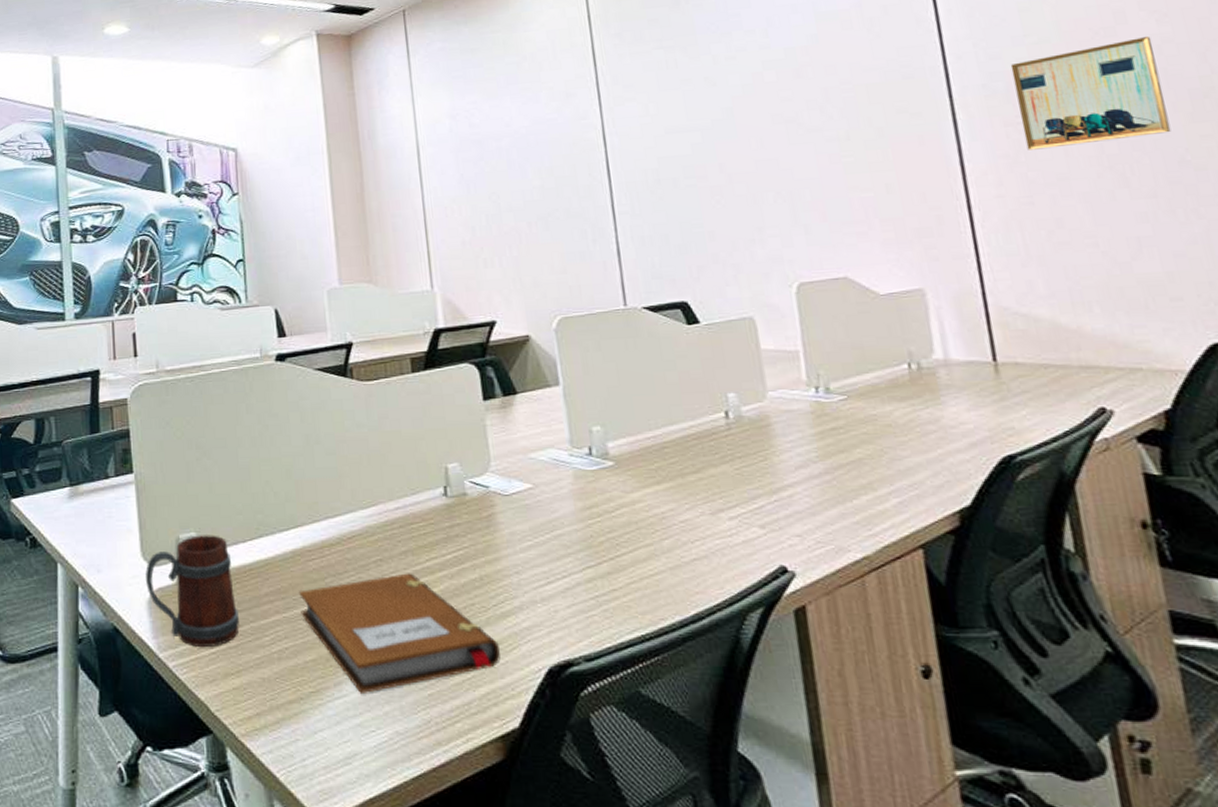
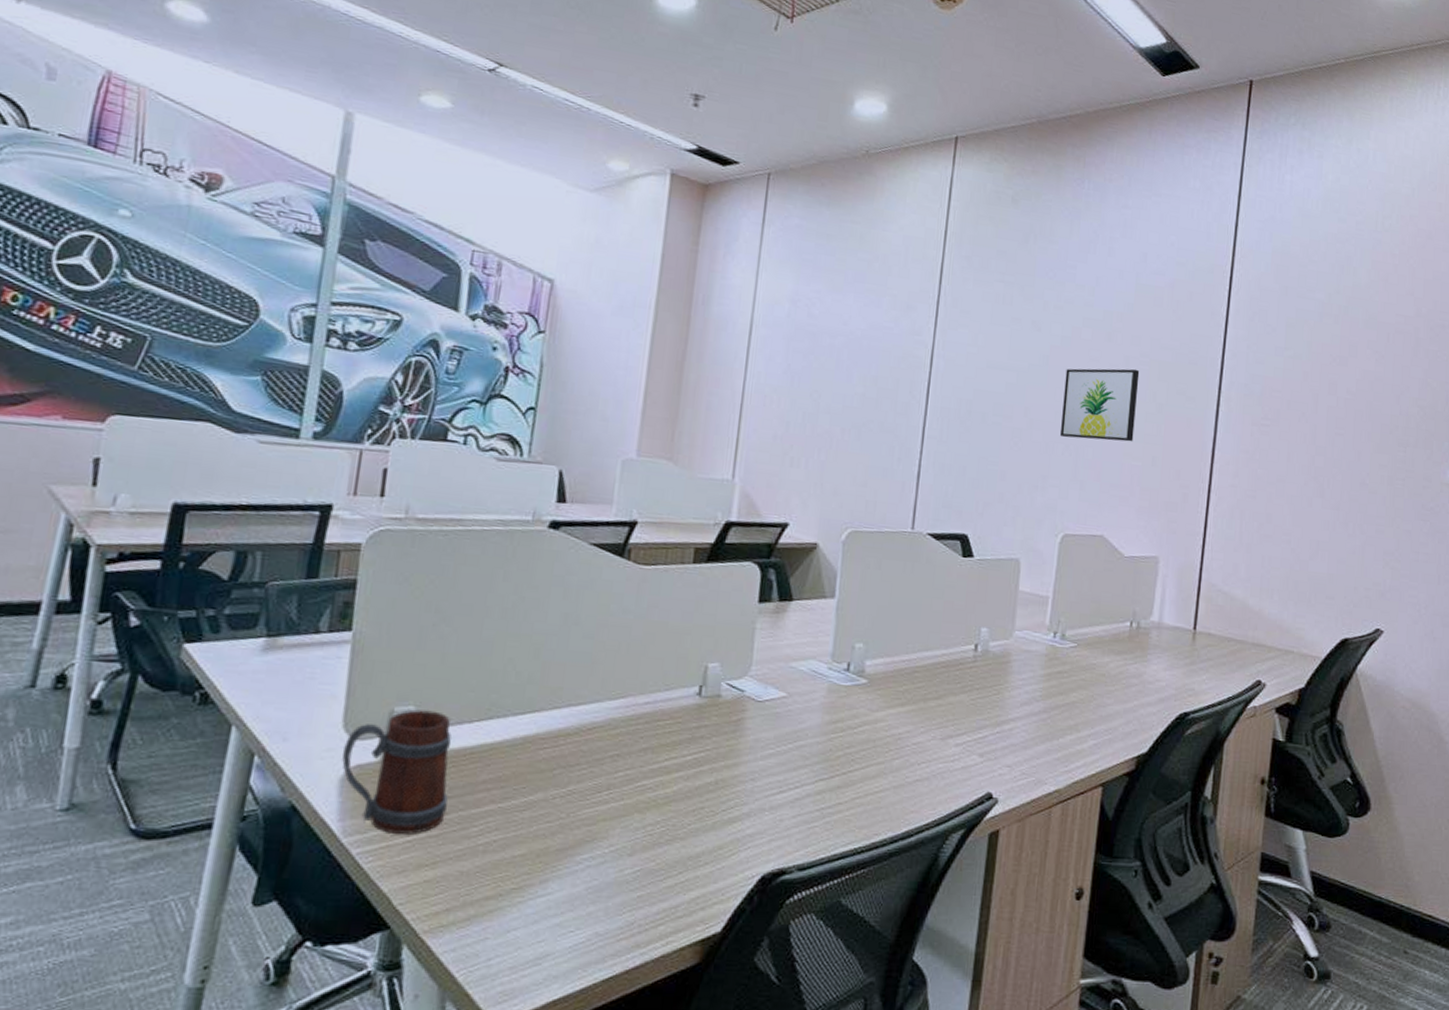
notebook: present [299,573,501,693] -> none [519,771,719,892]
wall art: none [755,98,857,185] -> present [1059,368,1140,442]
wall art: present [1010,37,1171,150] -> none [1263,370,1369,458]

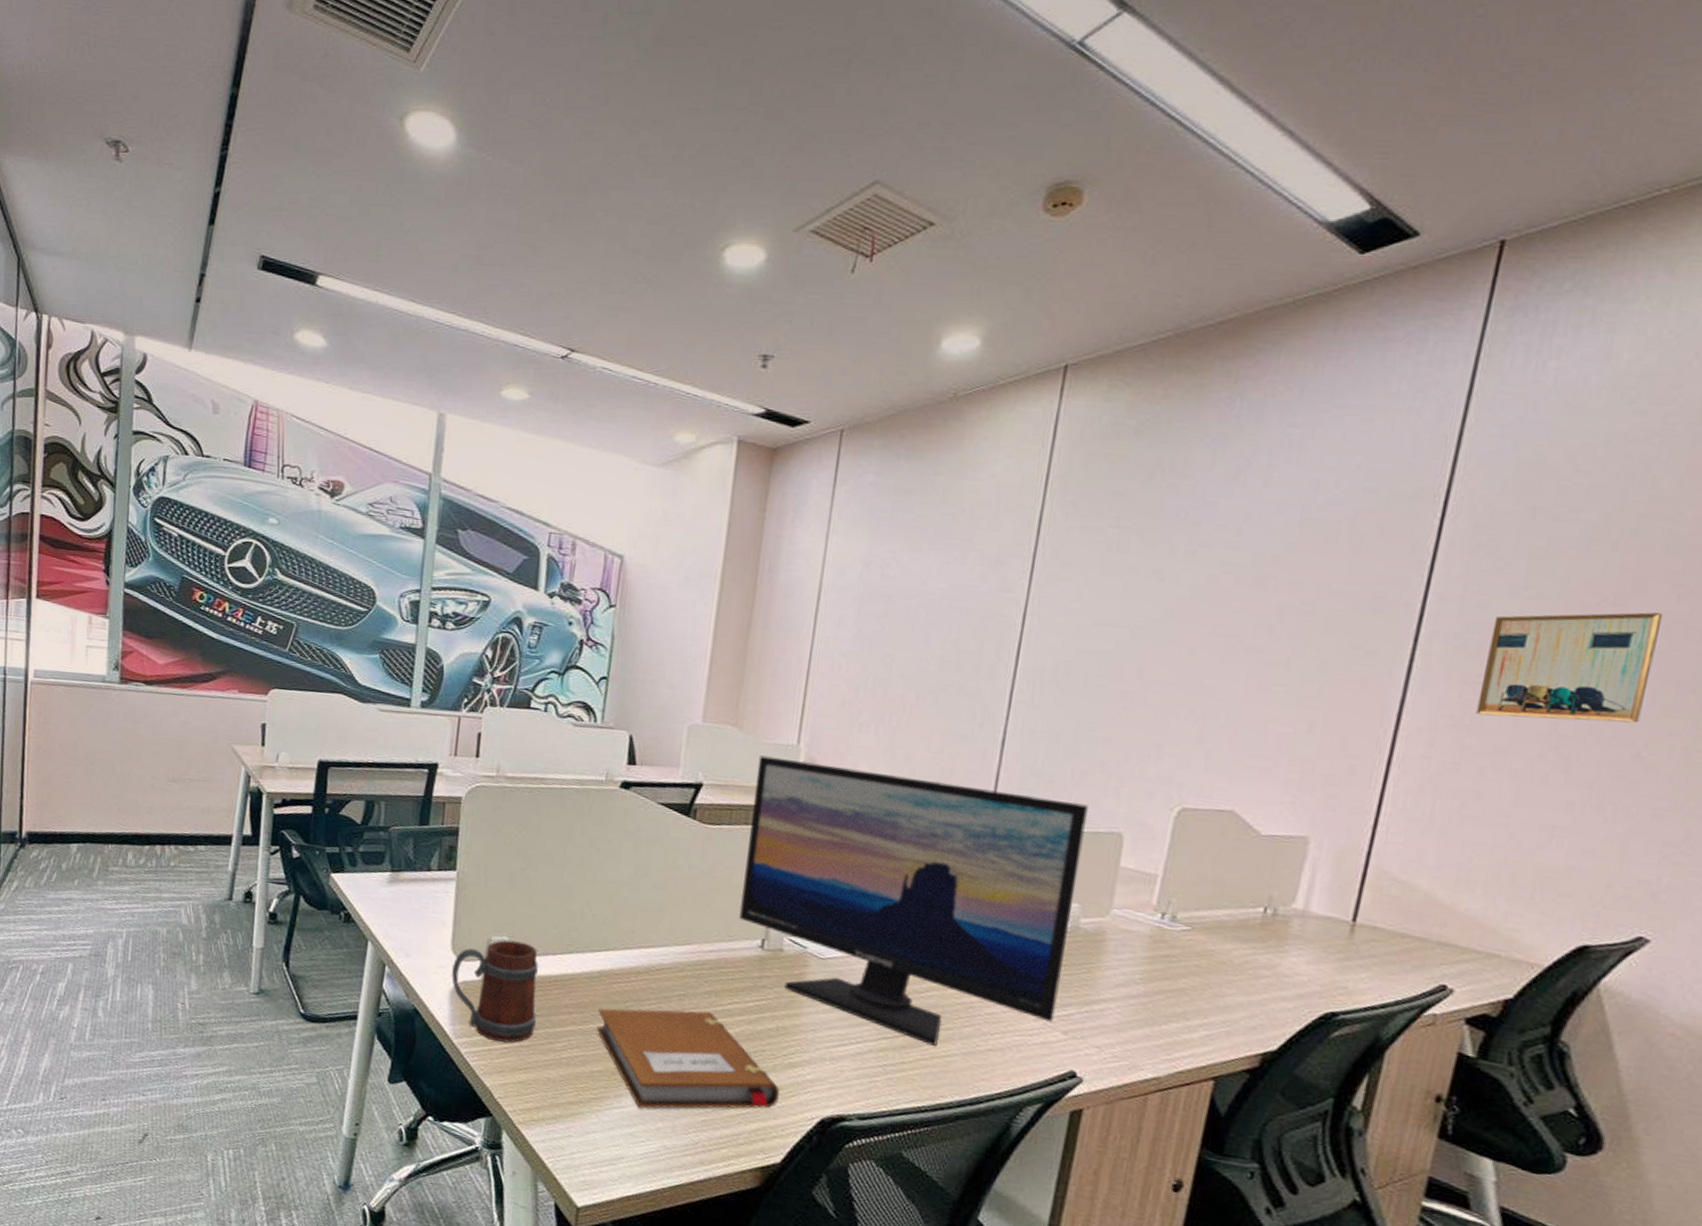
notebook: none [519,771,719,892] -> present [596,1008,780,1109]
computer monitor: none [675,491,992,782] -> present [738,755,1090,1046]
wall art: present [1059,368,1140,442] -> none [1182,620,1299,706]
wall art: none [1263,370,1369,458] -> present [1476,612,1664,723]

